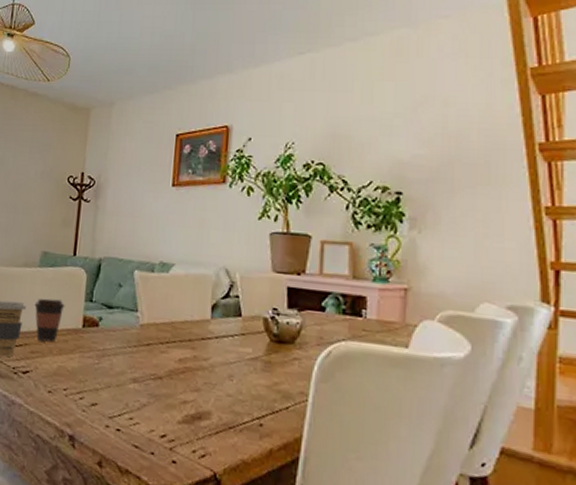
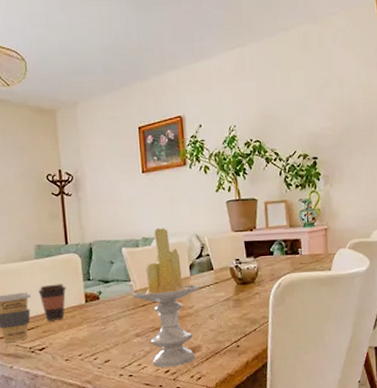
candle: none [137,253,222,433] -> present [133,228,201,368]

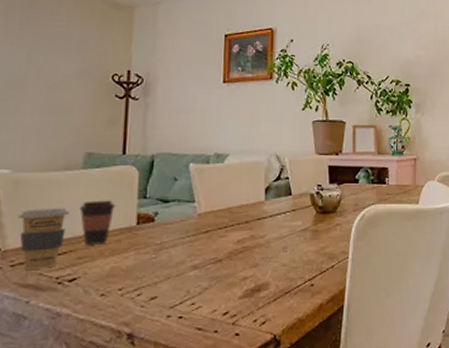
candle: present [133,228,201,368] -> none [195,144,276,309]

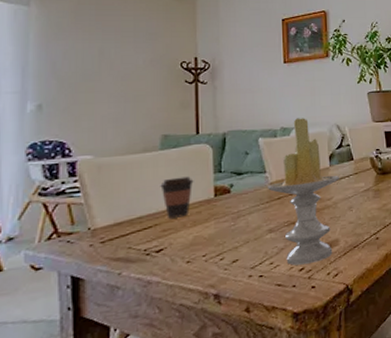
coffee cup: present [18,208,69,269] -> none [104,187,151,245]
candle: none [195,144,276,309] -> present [268,118,340,265]

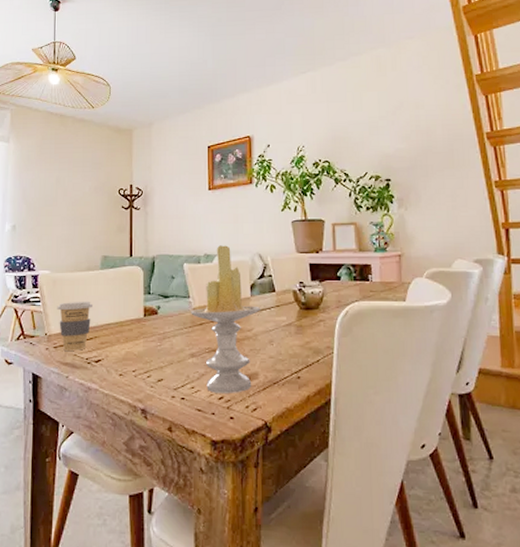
coffee cup: none [104,187,151,245] -> present [57,302,92,351]
coffee cup: present [160,176,194,219] -> none [100,295,127,333]

